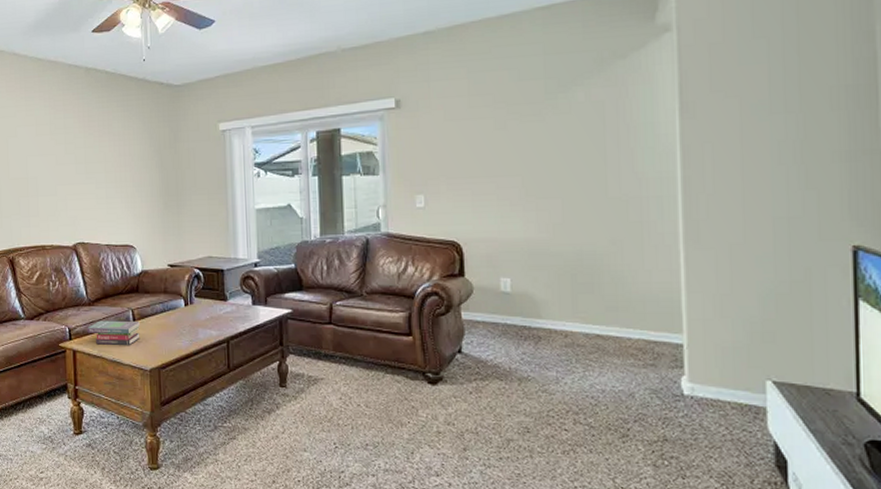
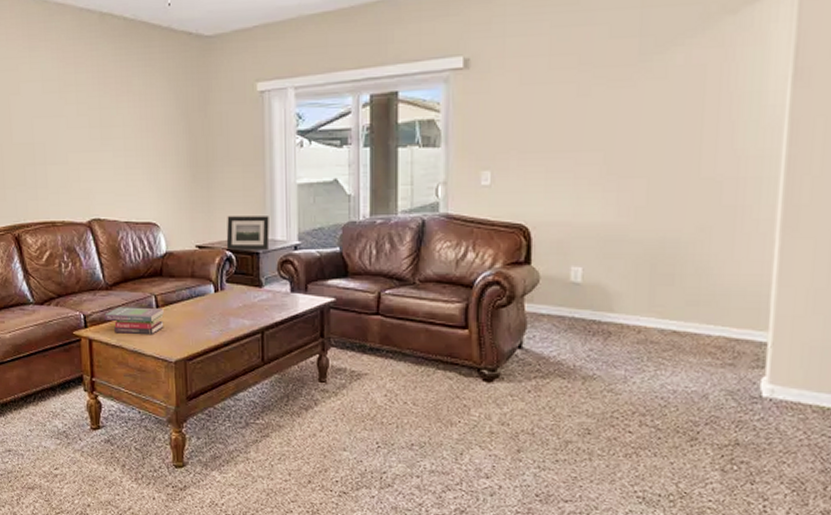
picture frame: none [194,237,233,269] -> present [226,216,270,251]

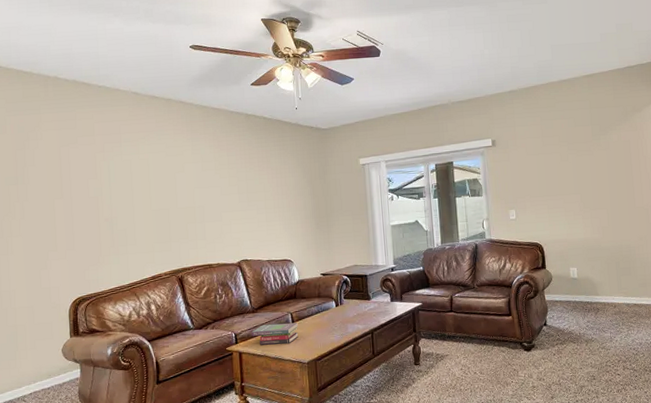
picture frame: present [226,216,270,251] -> none [343,249,374,276]

